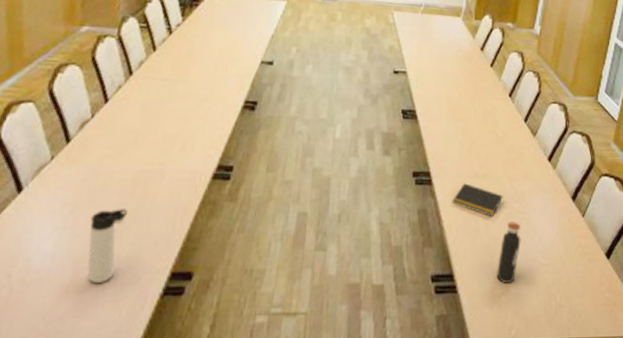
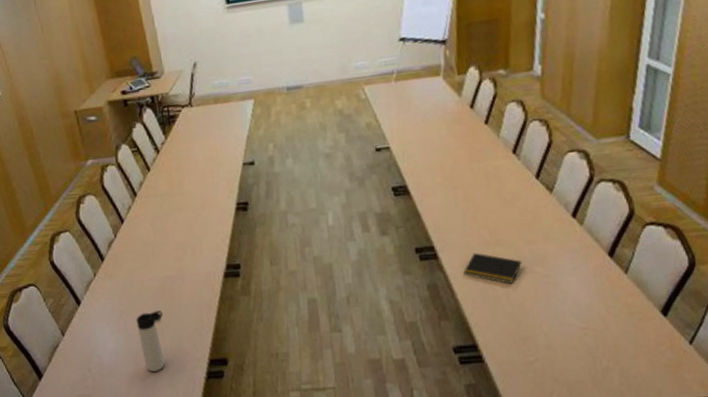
water bottle: present [496,222,521,283] -> none [526,286,551,350]

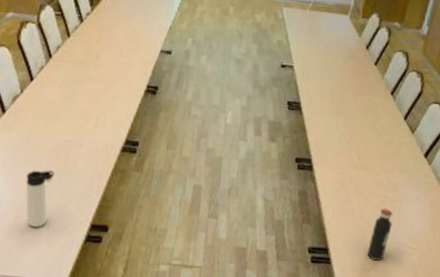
notepad: present [463,253,522,284] -> none [330,171,378,202]
water bottle: none [526,286,551,350] -> present [367,208,393,261]

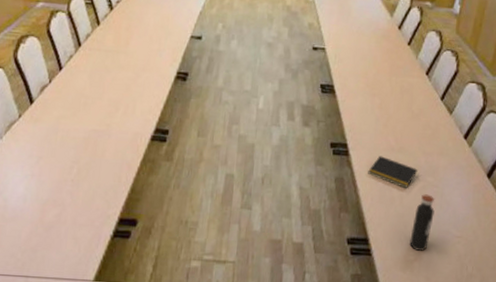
thermos bottle: present [26,170,55,228] -> none [52,162,83,224]
notepad: none [330,171,378,202] -> present [368,156,418,188]

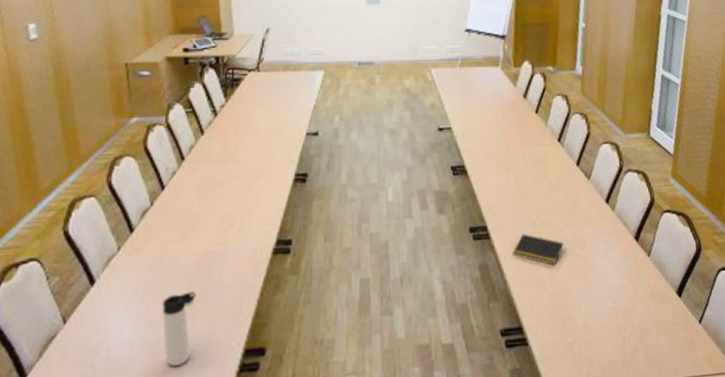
thermos bottle: none [52,162,83,224] -> present [162,291,197,367]
water bottle: present [409,194,435,251] -> none [566,268,588,331]

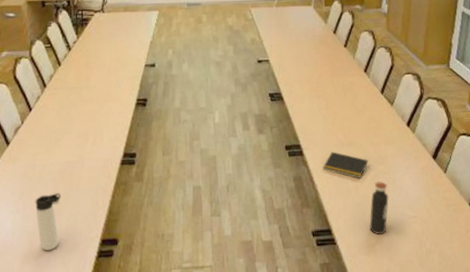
water bottle: none [566,268,588,331] -> present [369,181,389,234]

